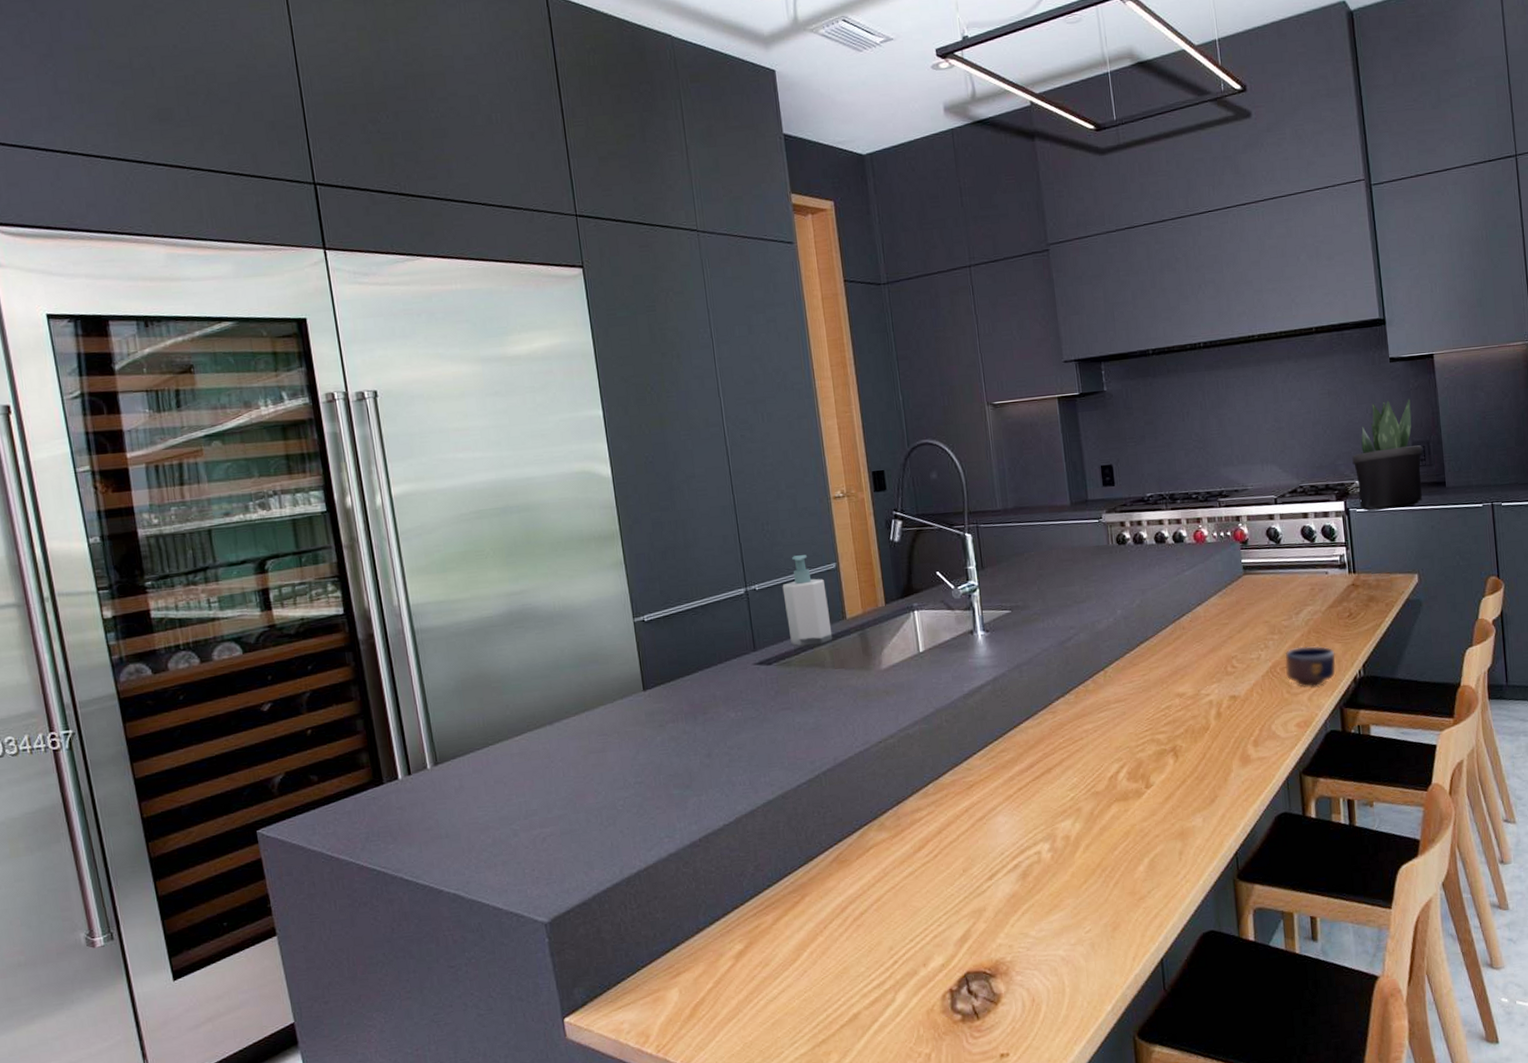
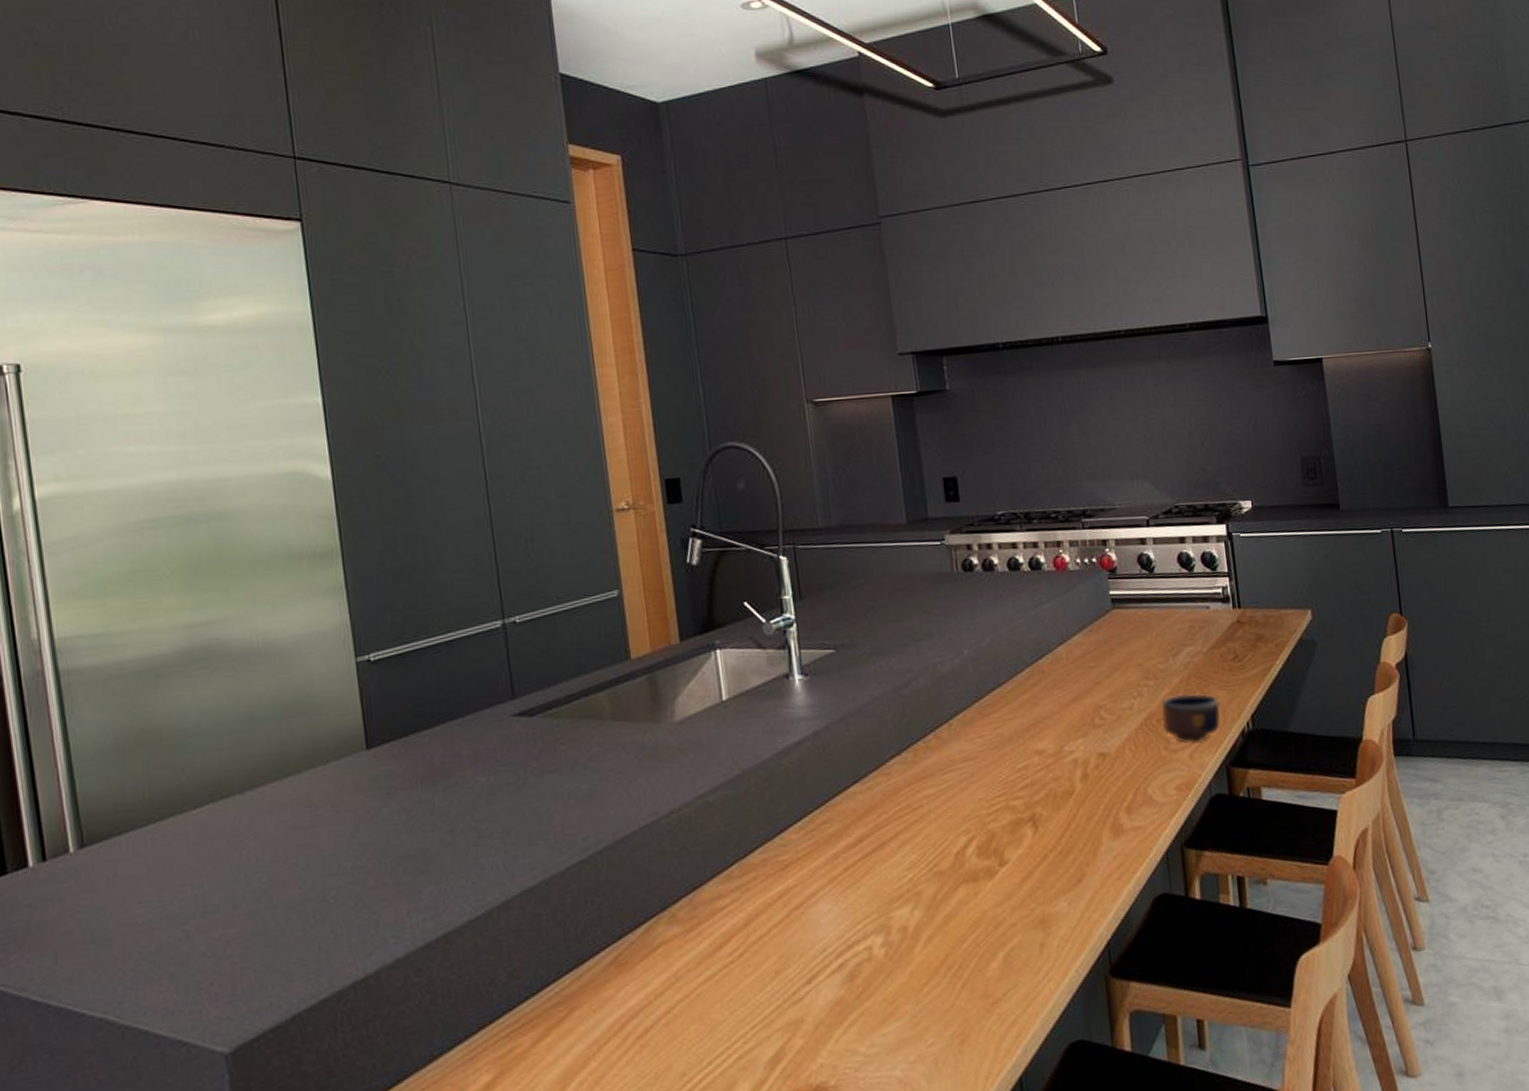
soap bottle: present [782,555,833,648] -> none [549,580,614,695]
planter: present [1352,399,1423,512] -> none [1234,408,1314,537]

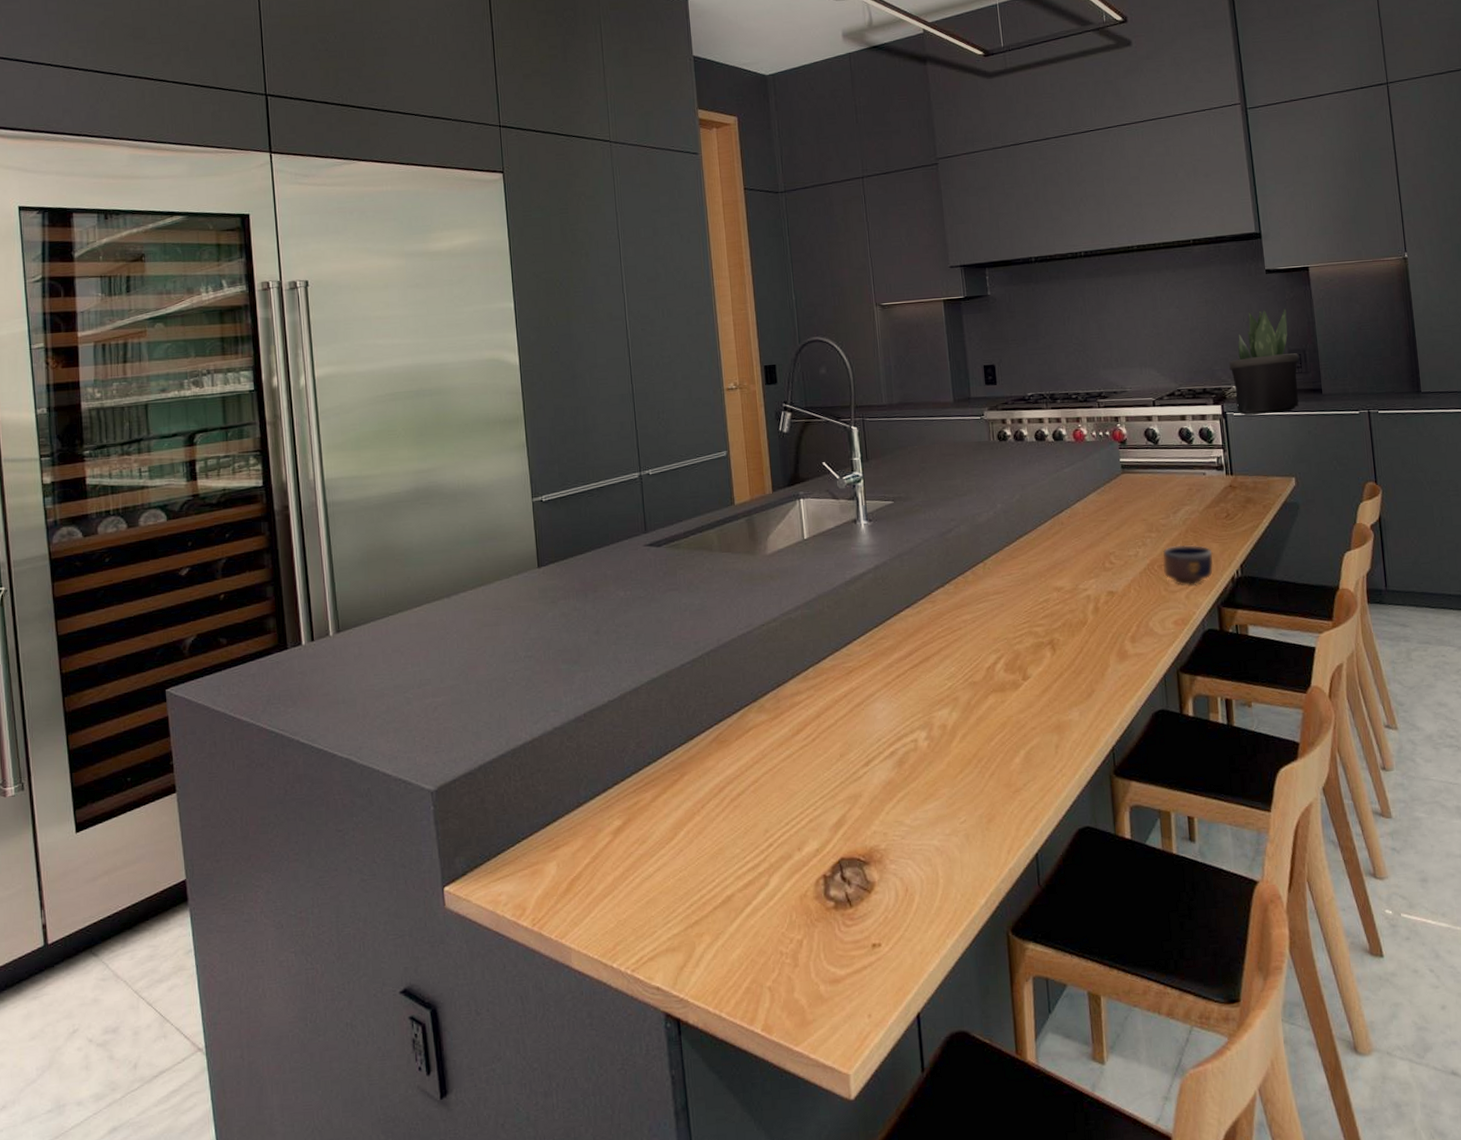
planter: none [1234,408,1314,537] -> present [1229,309,1299,416]

